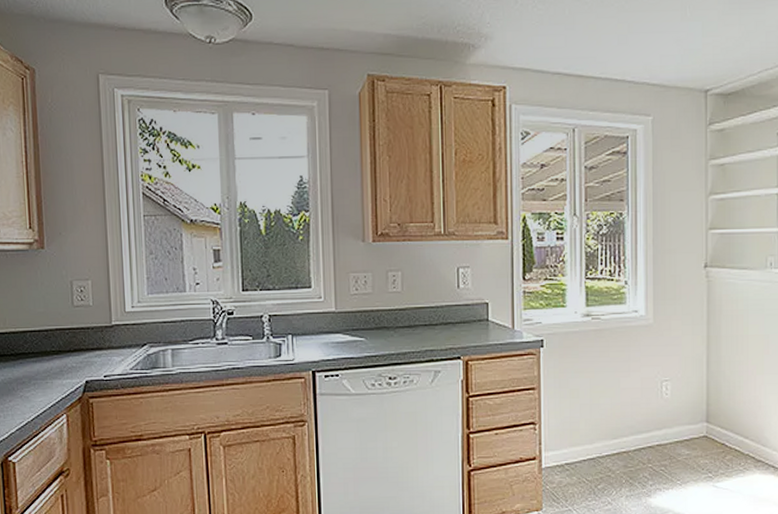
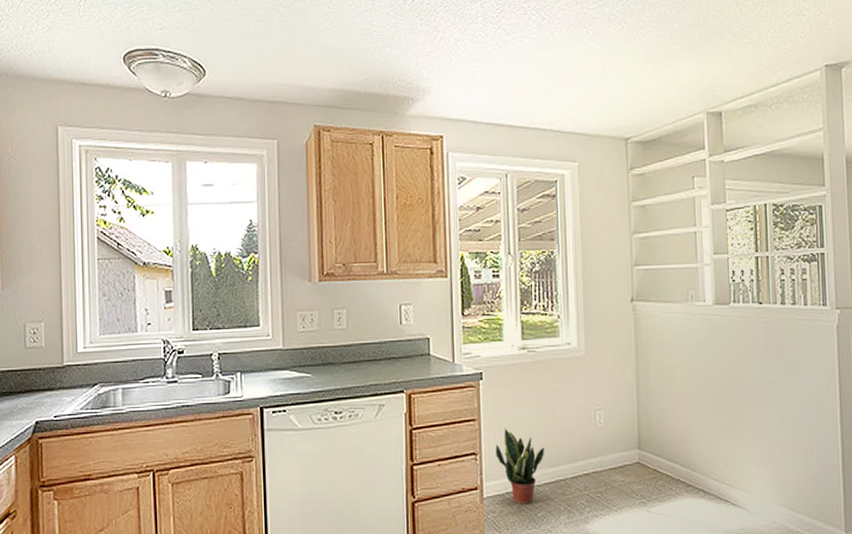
potted plant: none [555,397,607,476] -> present [495,428,544,505]

